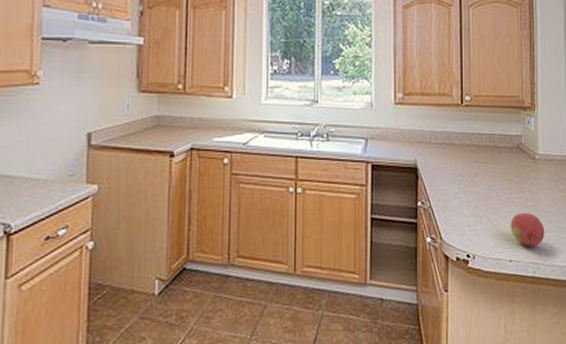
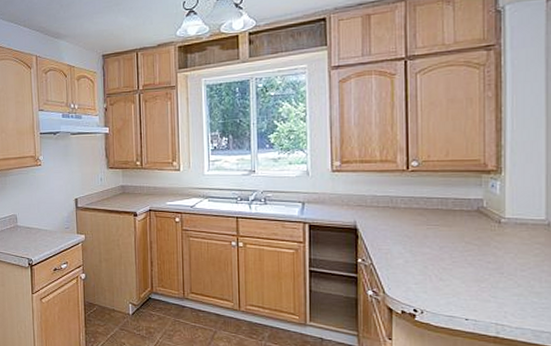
fruit: present [510,212,545,247] -> none [467,274,512,308]

